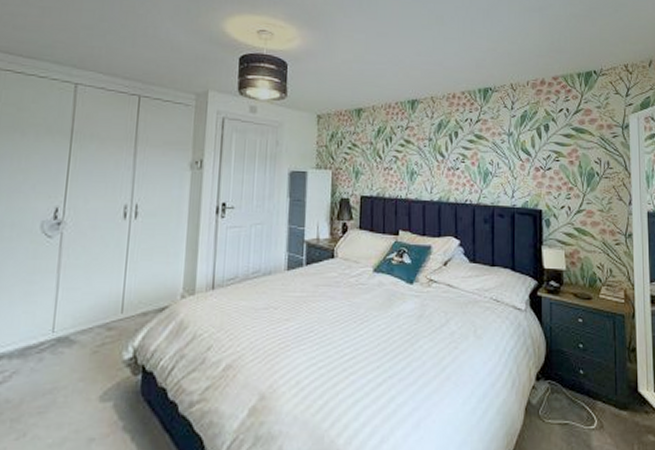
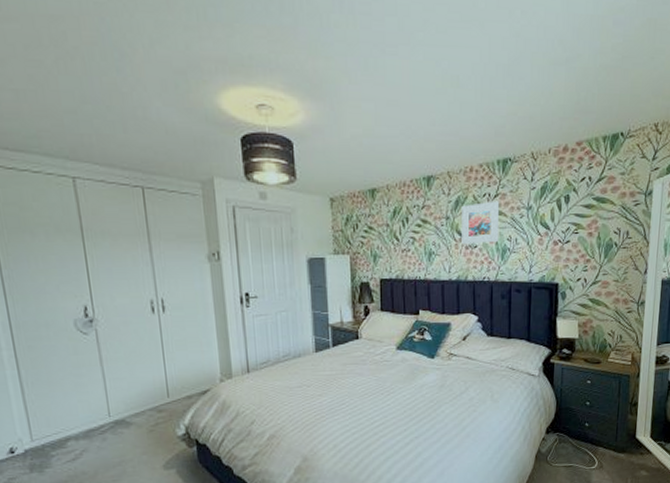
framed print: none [444,125,481,166] -> present [461,200,500,244]

